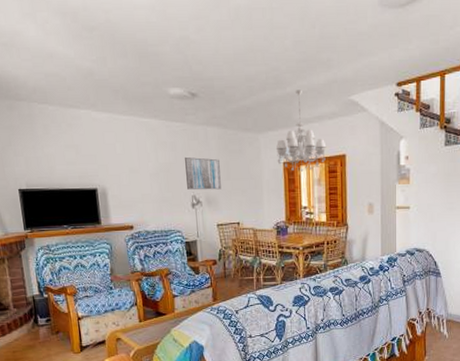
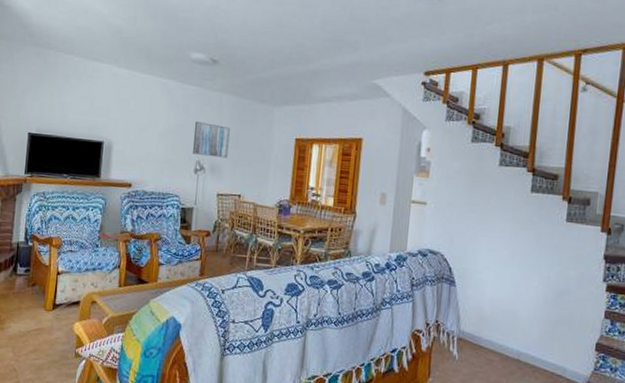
chandelier: present [276,89,327,172] -> none [289,67,343,151]

